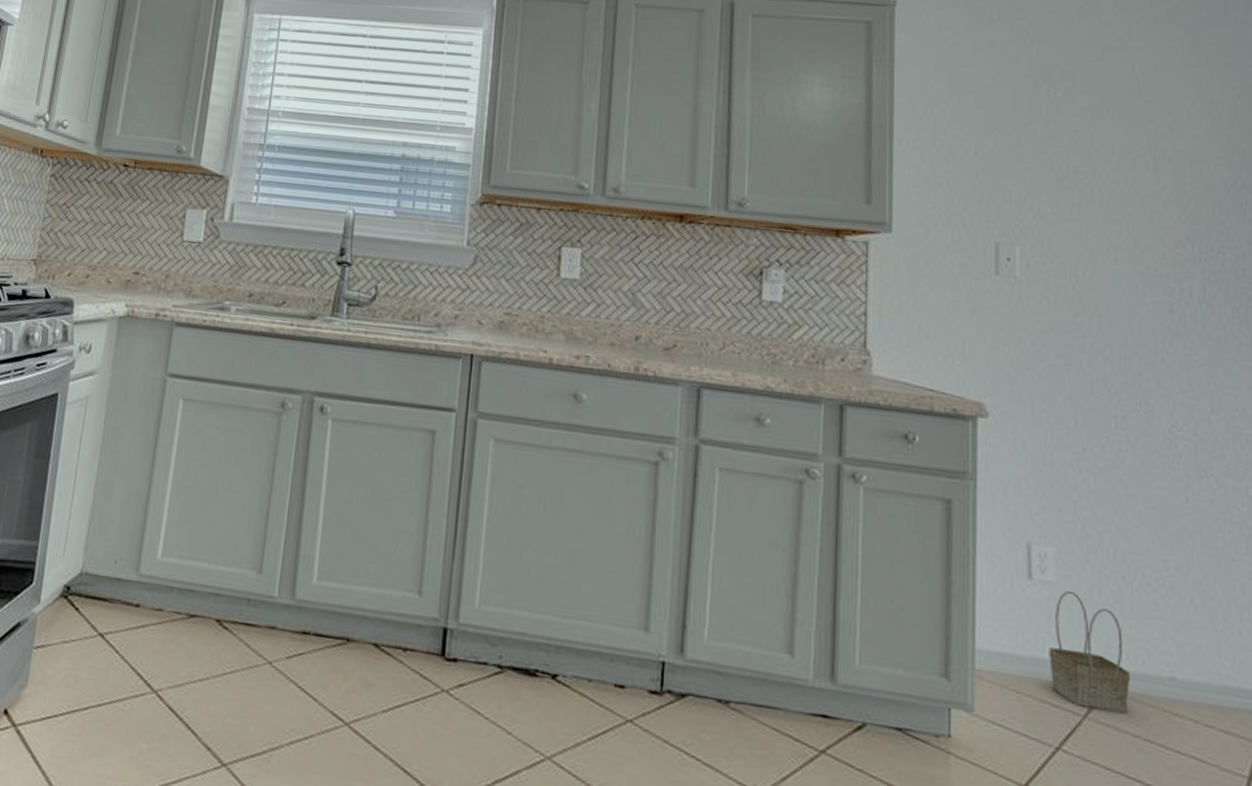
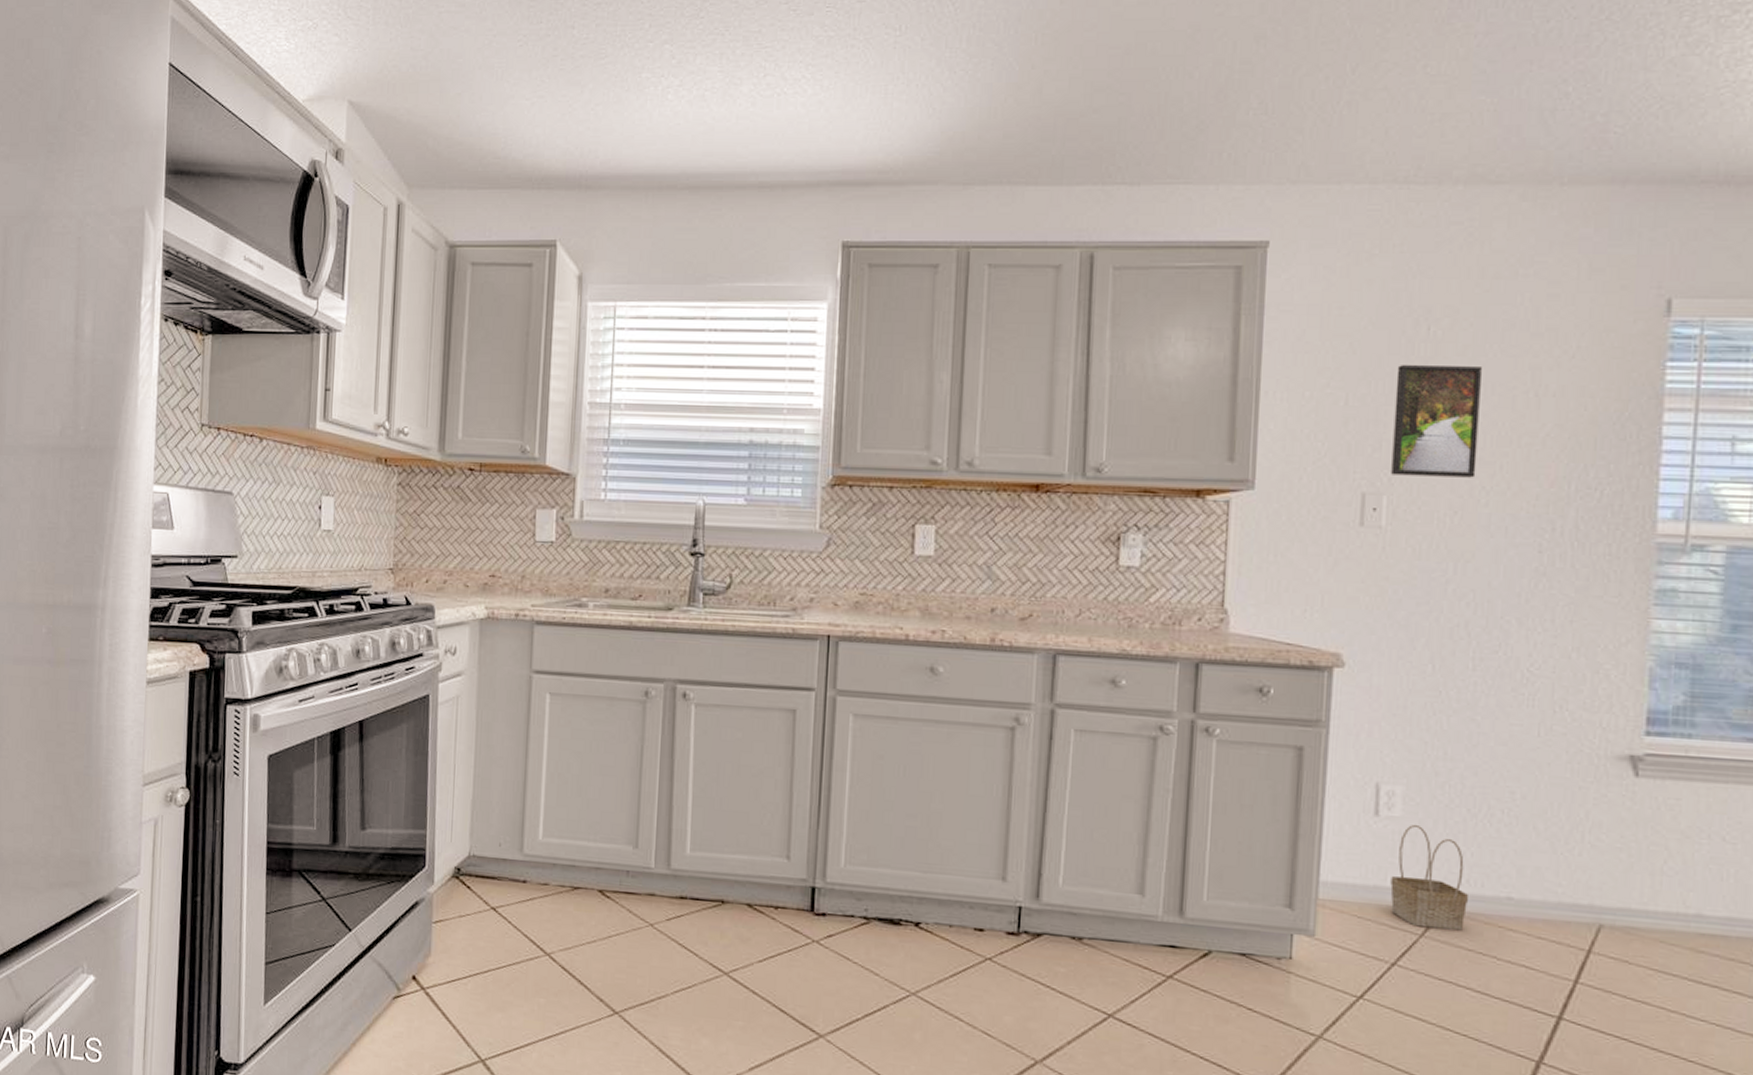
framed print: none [1021,121,1103,234] -> present [1391,364,1482,478]

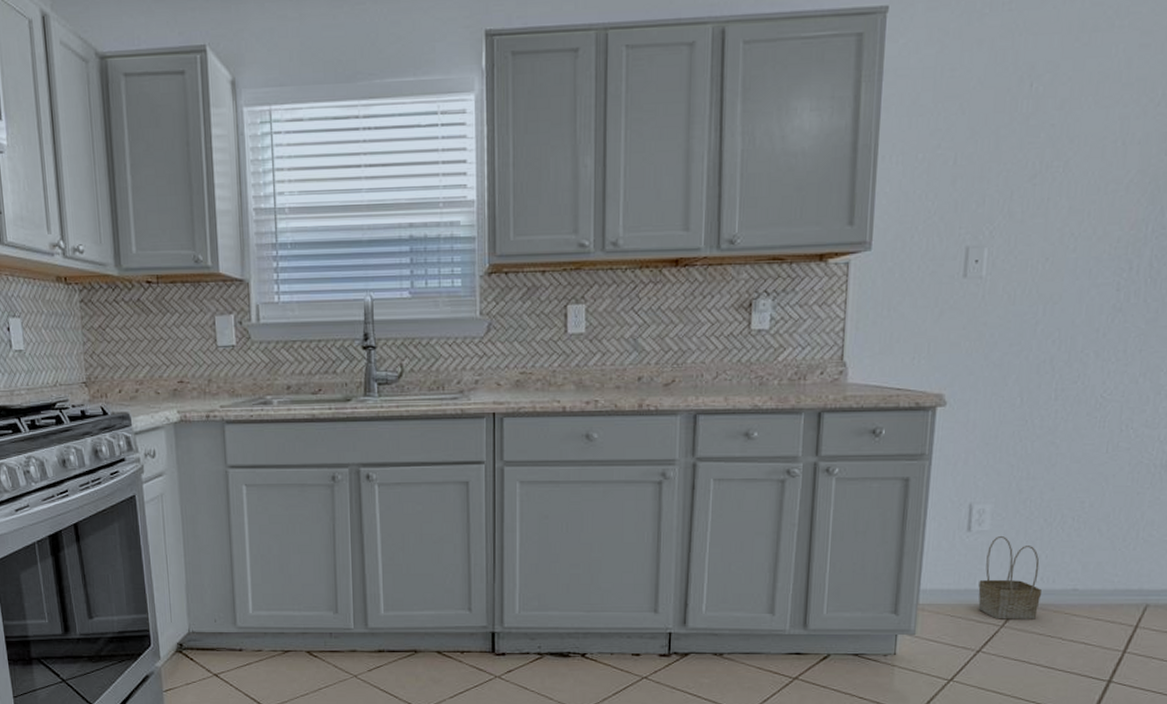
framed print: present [1391,364,1482,478] -> none [992,119,1077,228]

